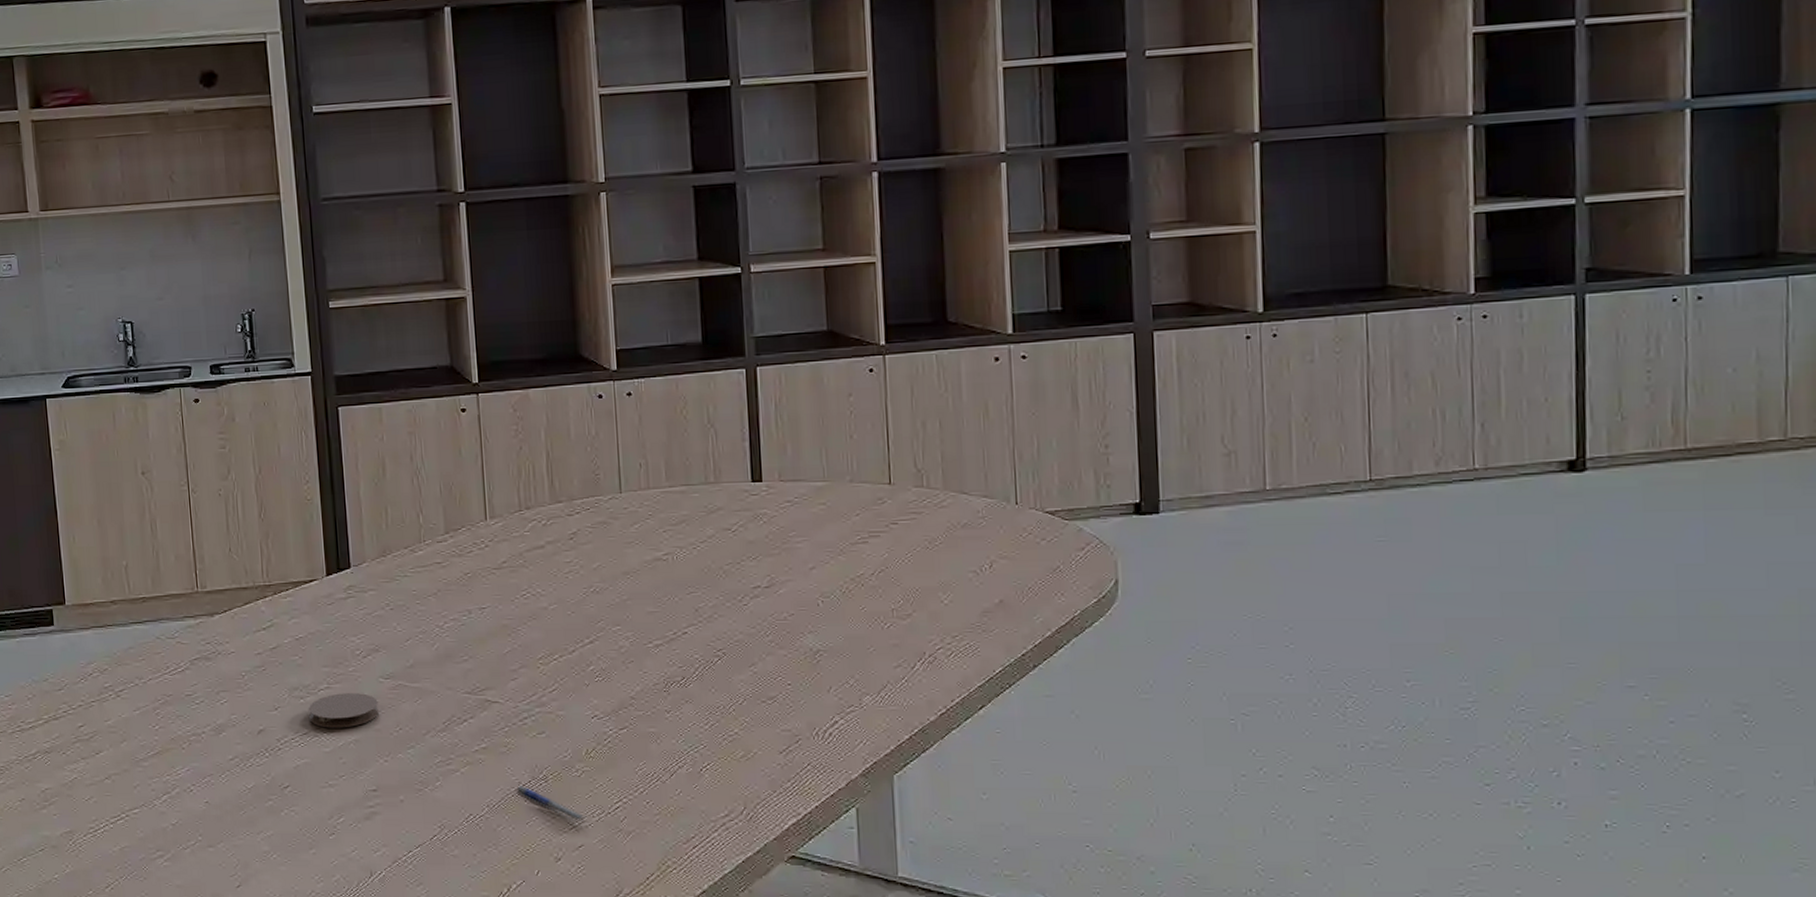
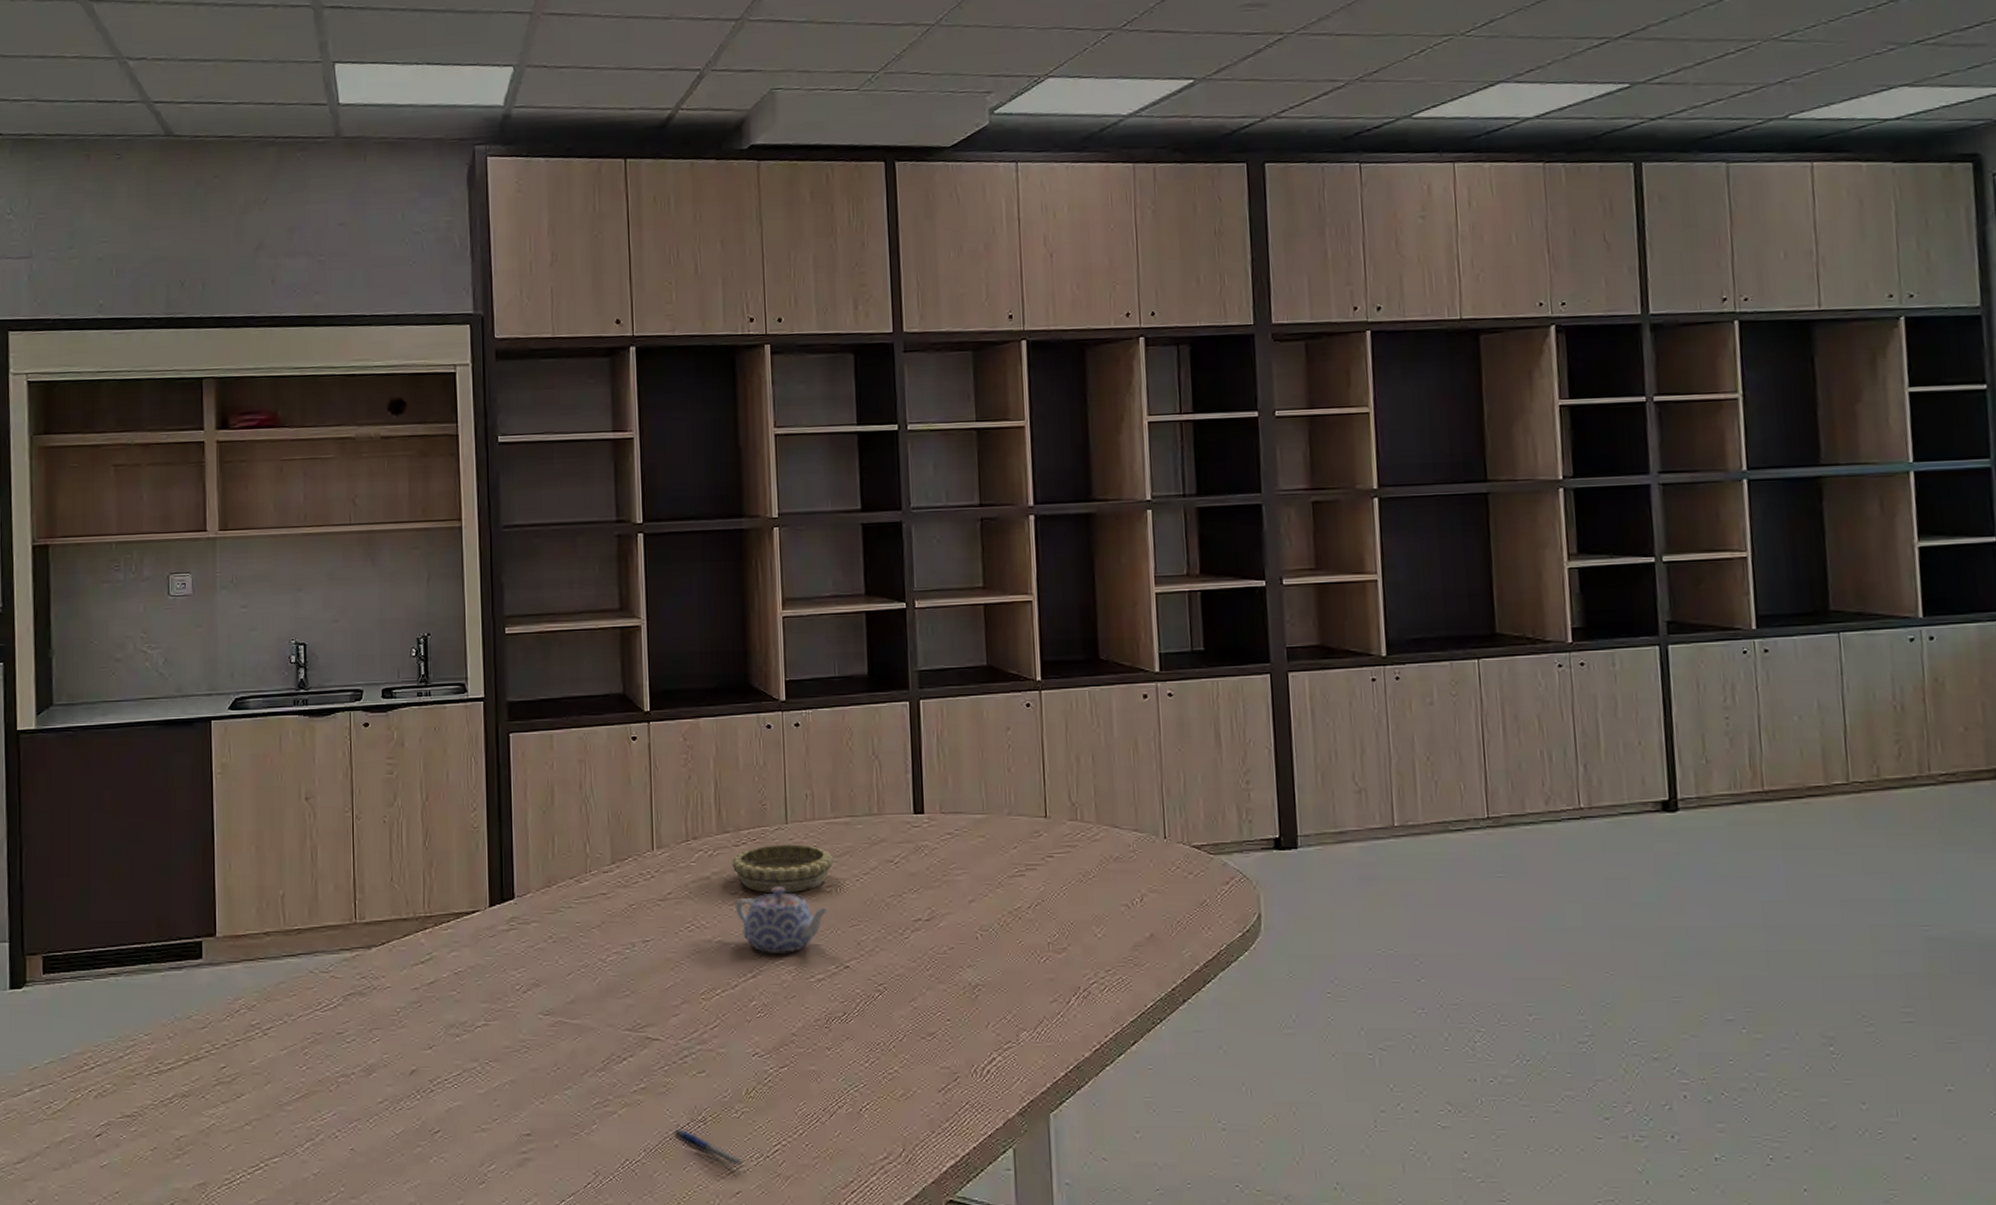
coaster: present [308,693,379,728] -> none [463,1030,536,1068]
decorative bowl: none [566,513,670,561] -> present [732,844,834,892]
teapot: none [570,555,666,620] -> present [735,886,829,953]

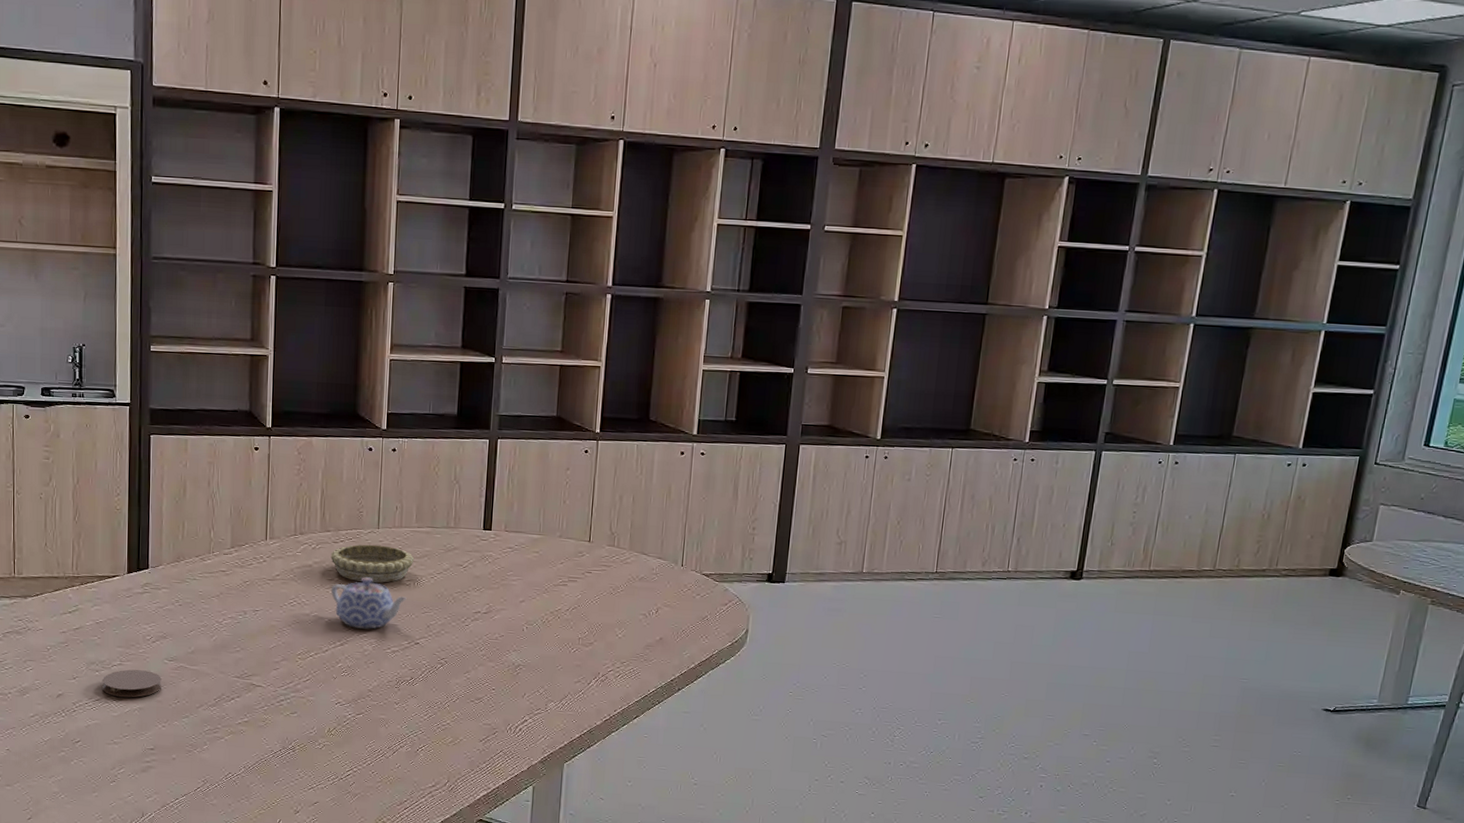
coaster: none [463,1030,536,1068] -> present [101,669,162,698]
pen: present [675,1128,745,1166] -> none [270,753,323,784]

